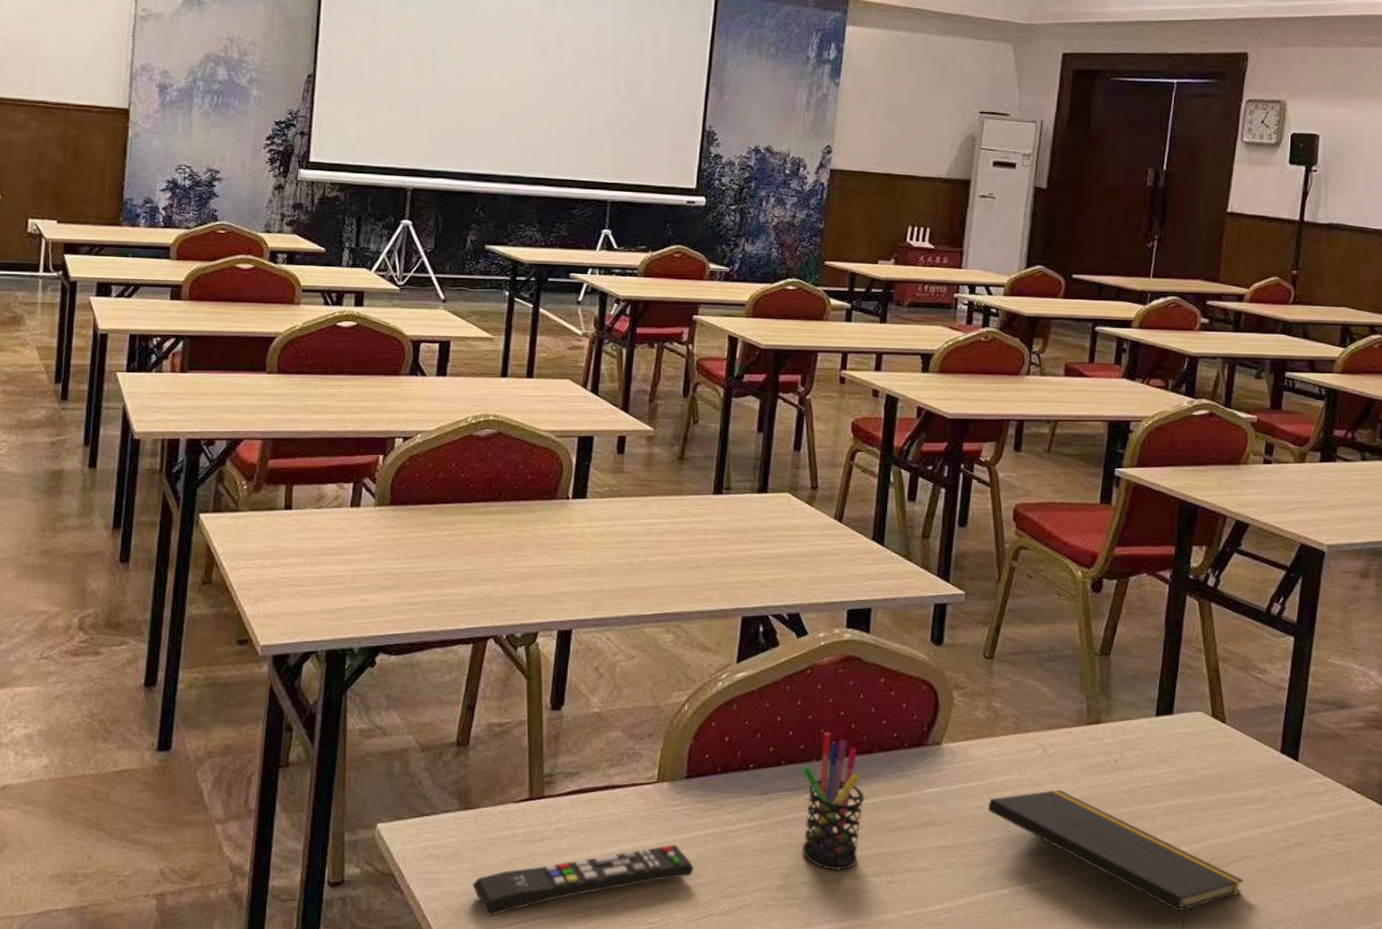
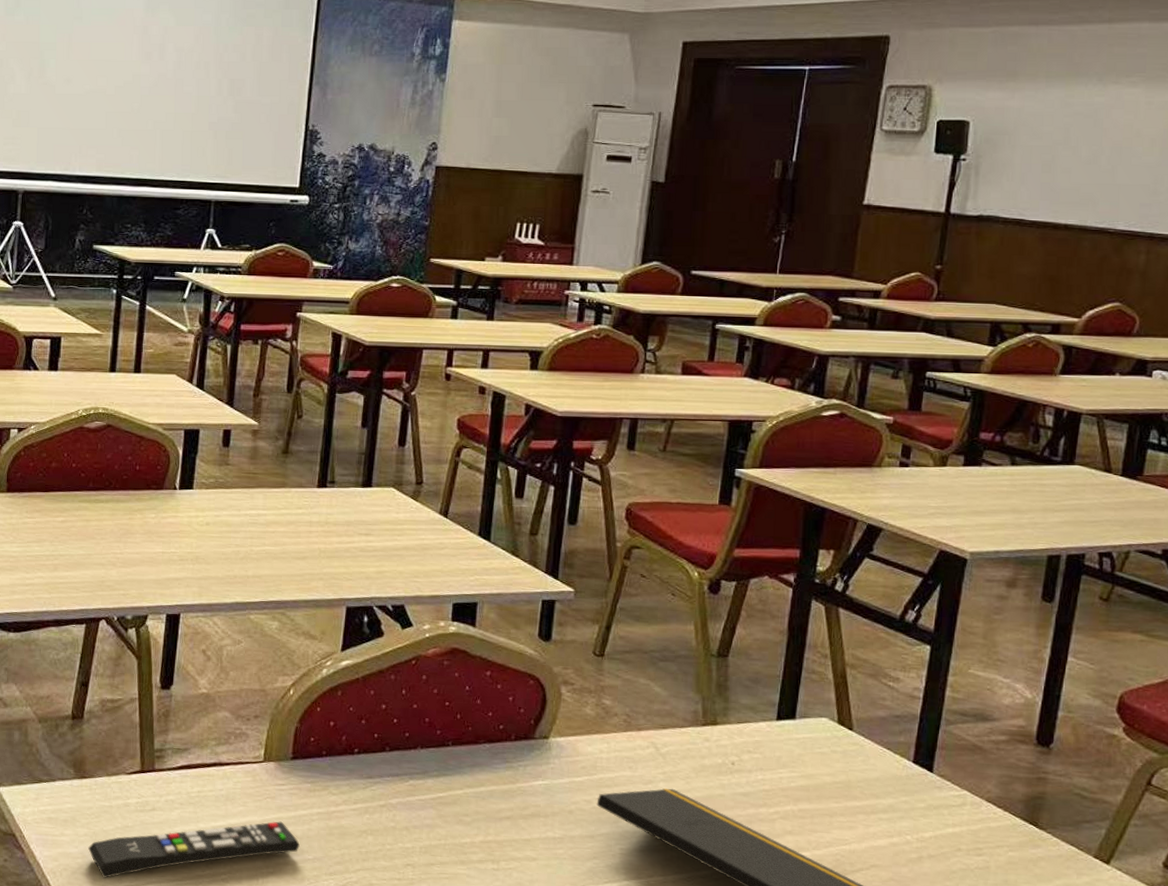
pen holder: present [801,731,864,870] -> none [406,721,469,855]

